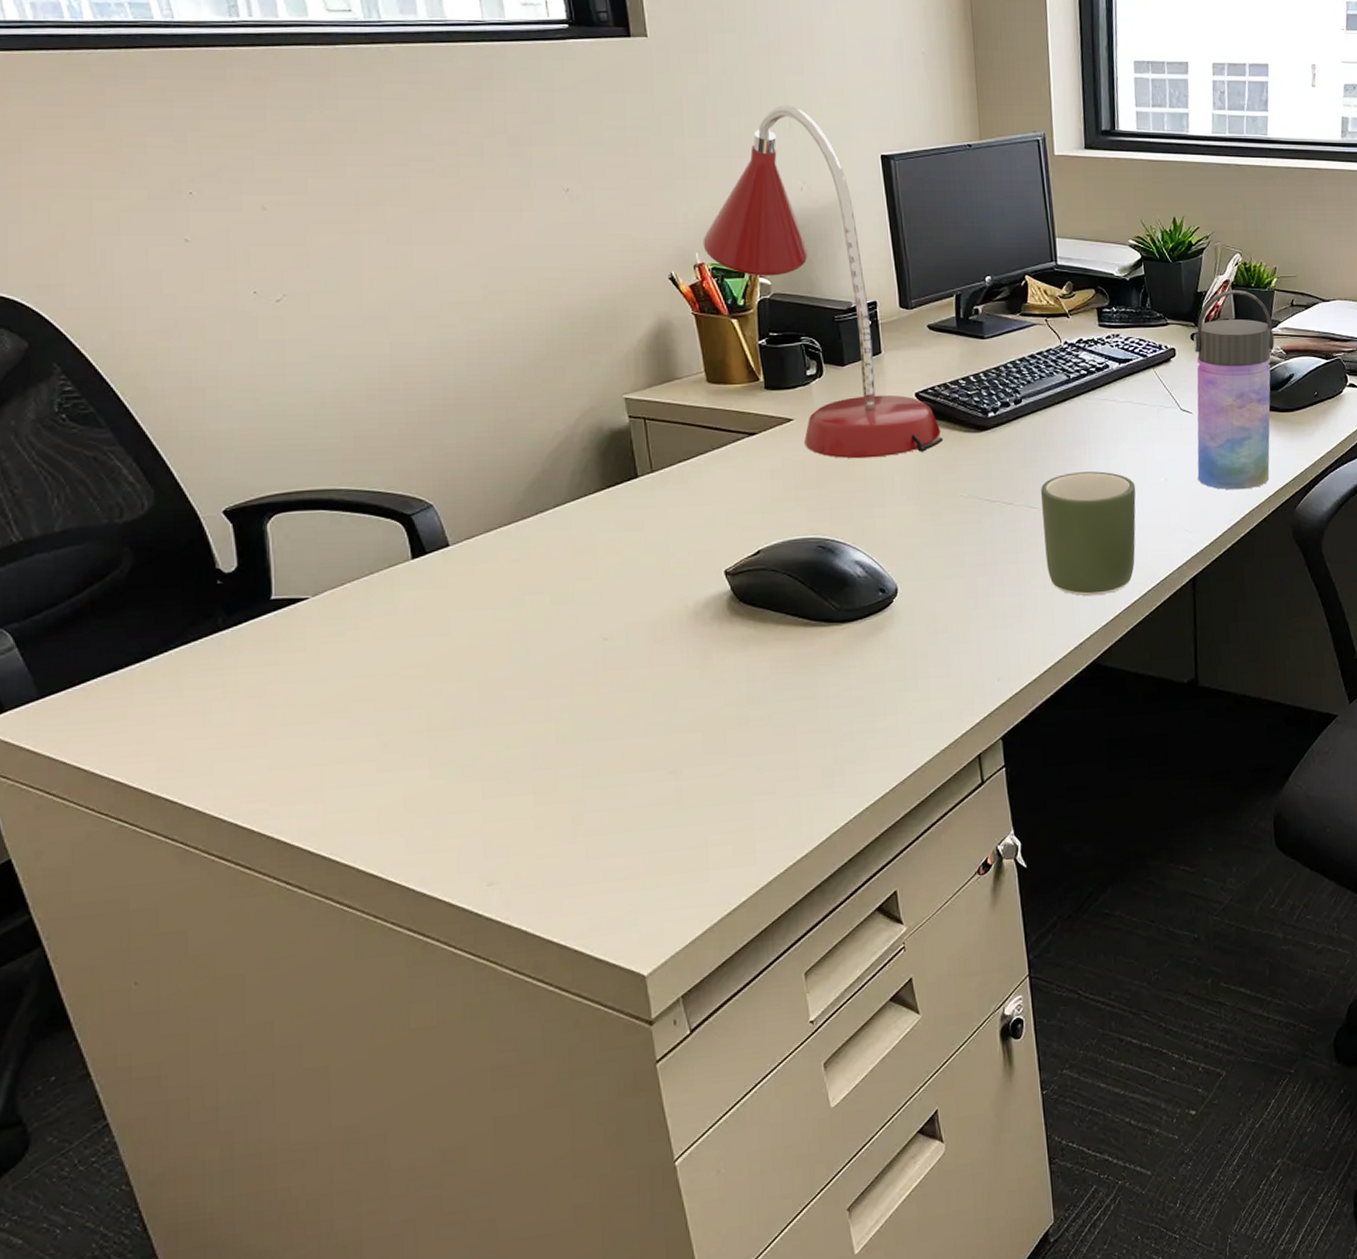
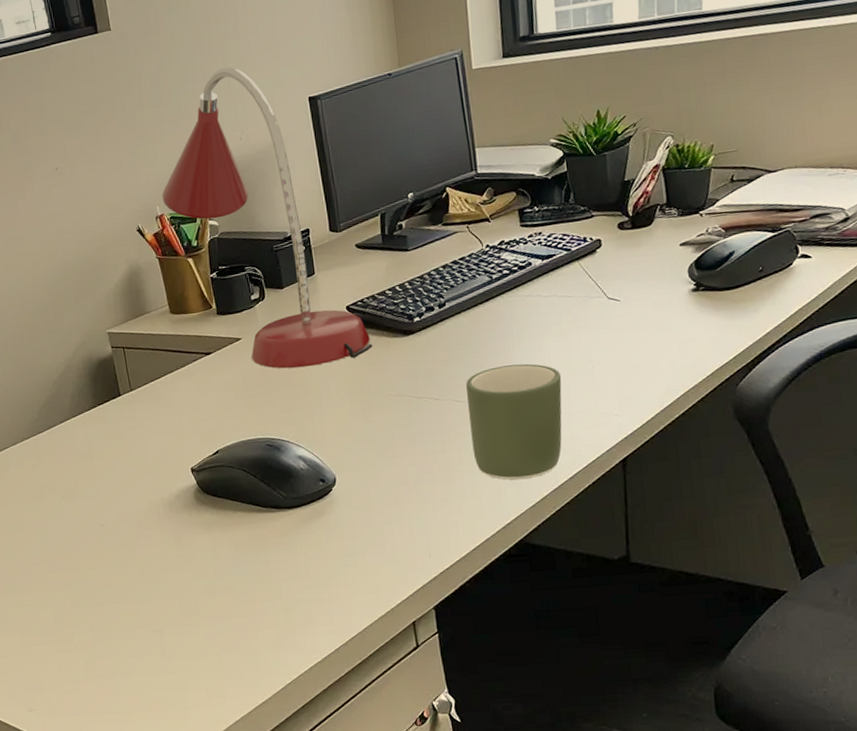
water bottle: present [1193,289,1275,490] -> none [620,172,712,373]

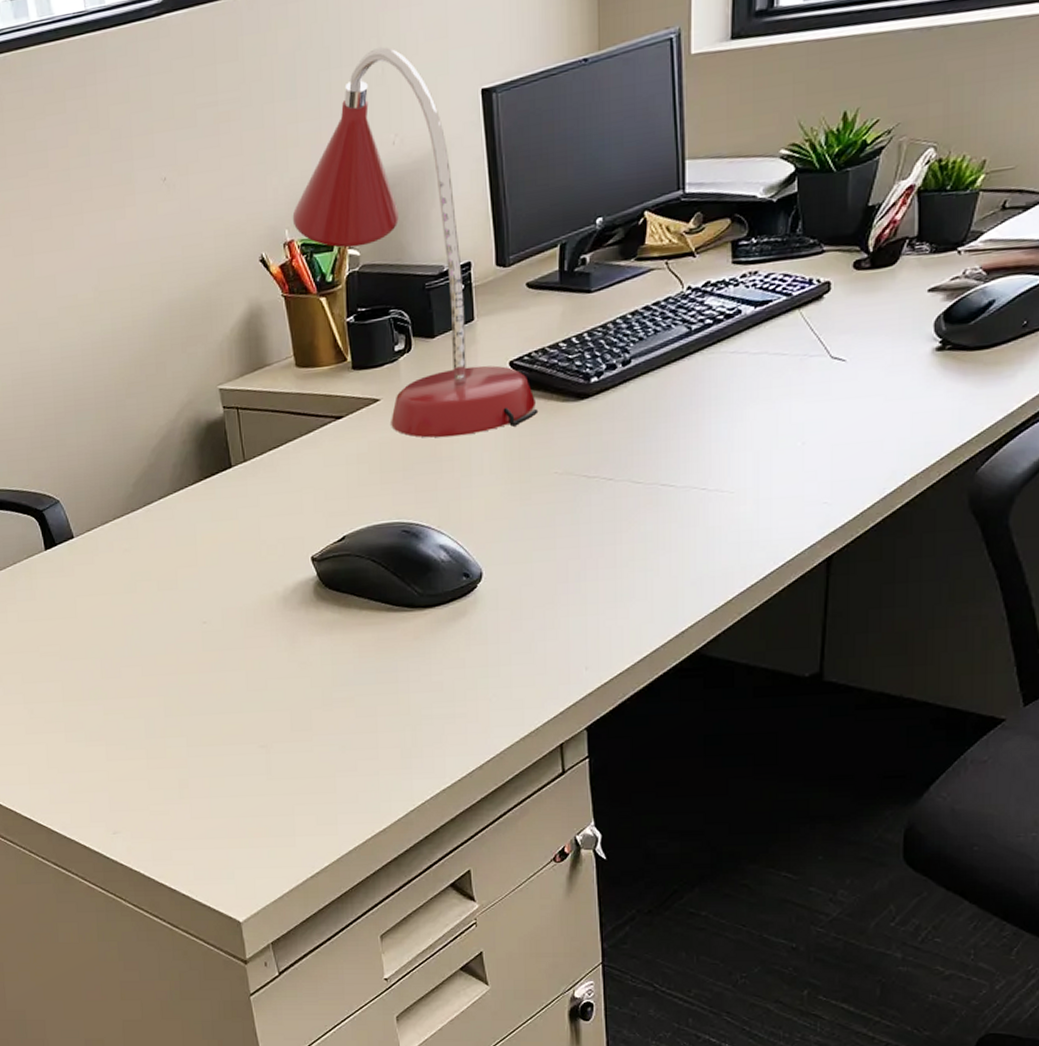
mug: present [466,363,562,480] -> none [648,437,764,580]

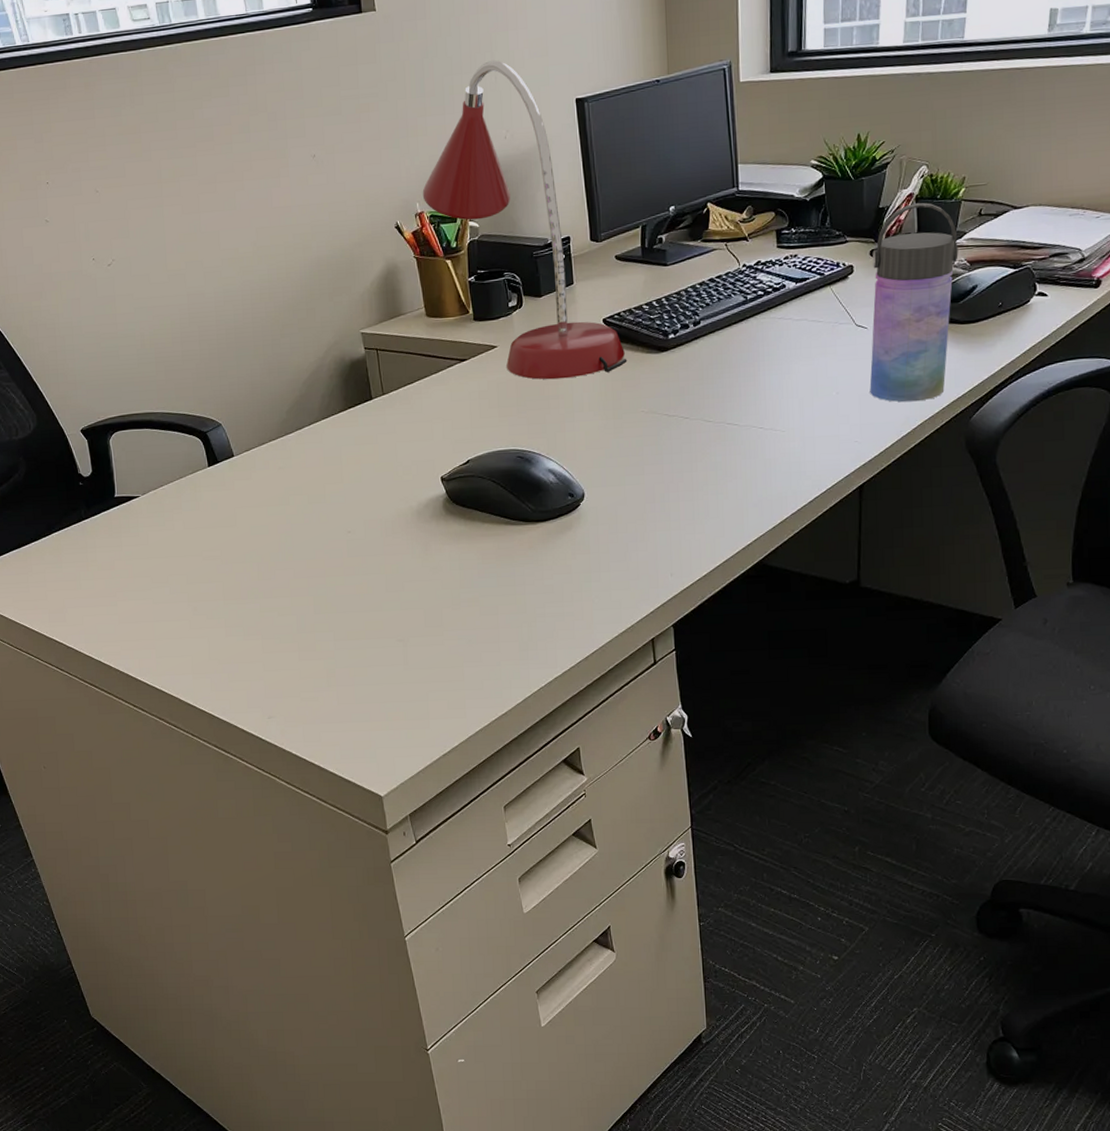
water bottle: none [846,196,972,453] -> present [869,202,958,403]

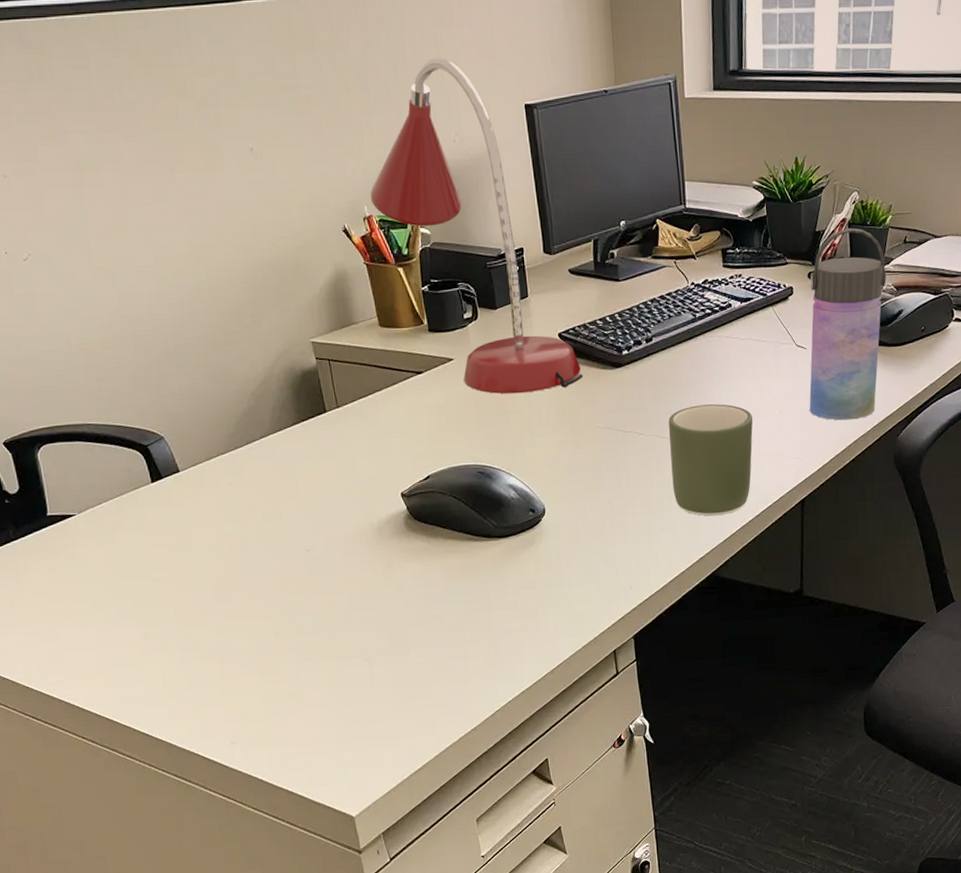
mug: none [716,386,807,502] -> present [669,404,753,516]

